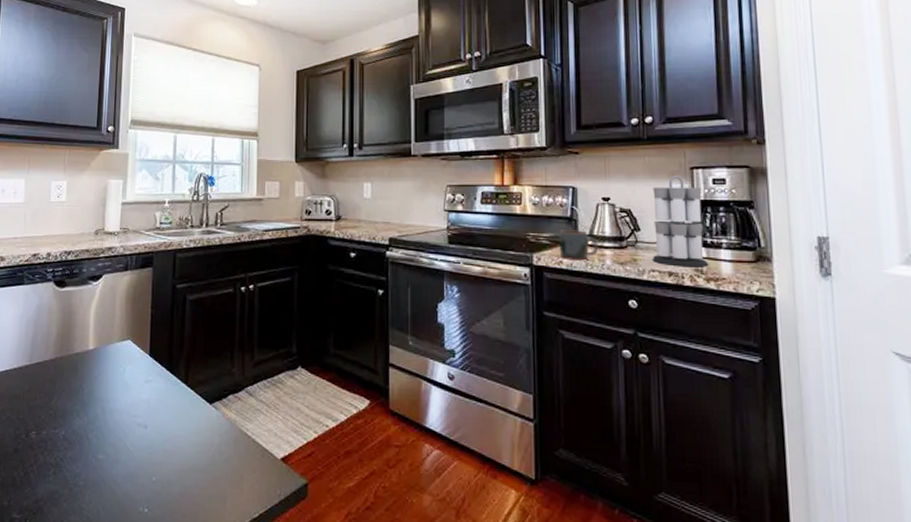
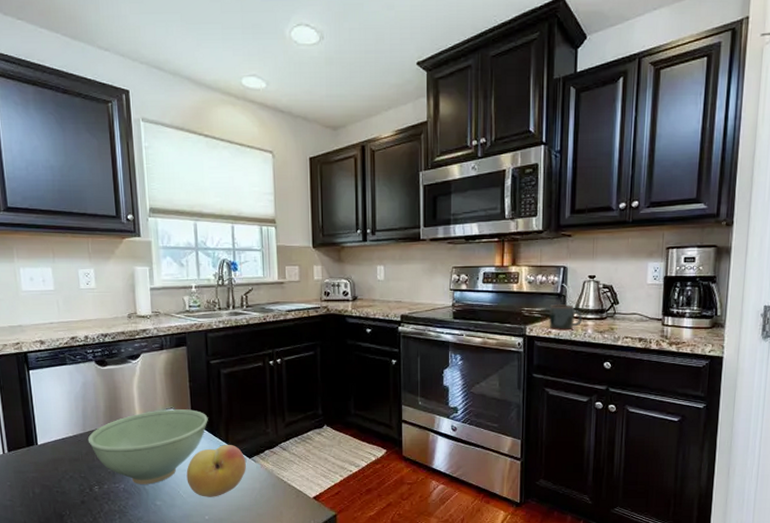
bowl: none [32,340,168,432] -> present [87,409,208,484]
fruit: none [136,385,205,453] -> present [186,444,246,497]
spice rack: present [653,176,709,268] -> none [627,255,674,334]

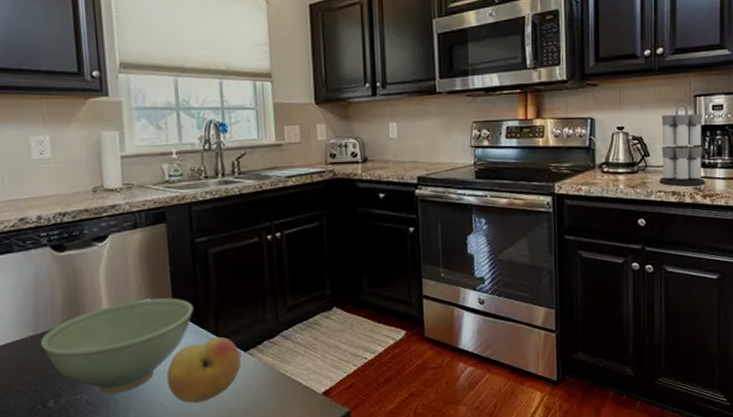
mug: present [549,304,583,331] -> none [578,158,614,187]
spice rack: none [627,255,674,334] -> present [659,104,706,187]

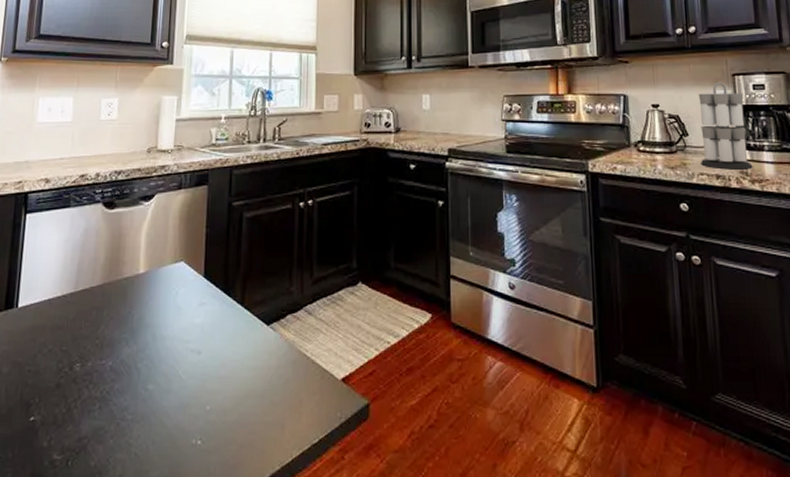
bowl: present [40,298,194,394] -> none [78,262,223,361]
fruit: present [166,336,241,403] -> none [189,306,263,379]

